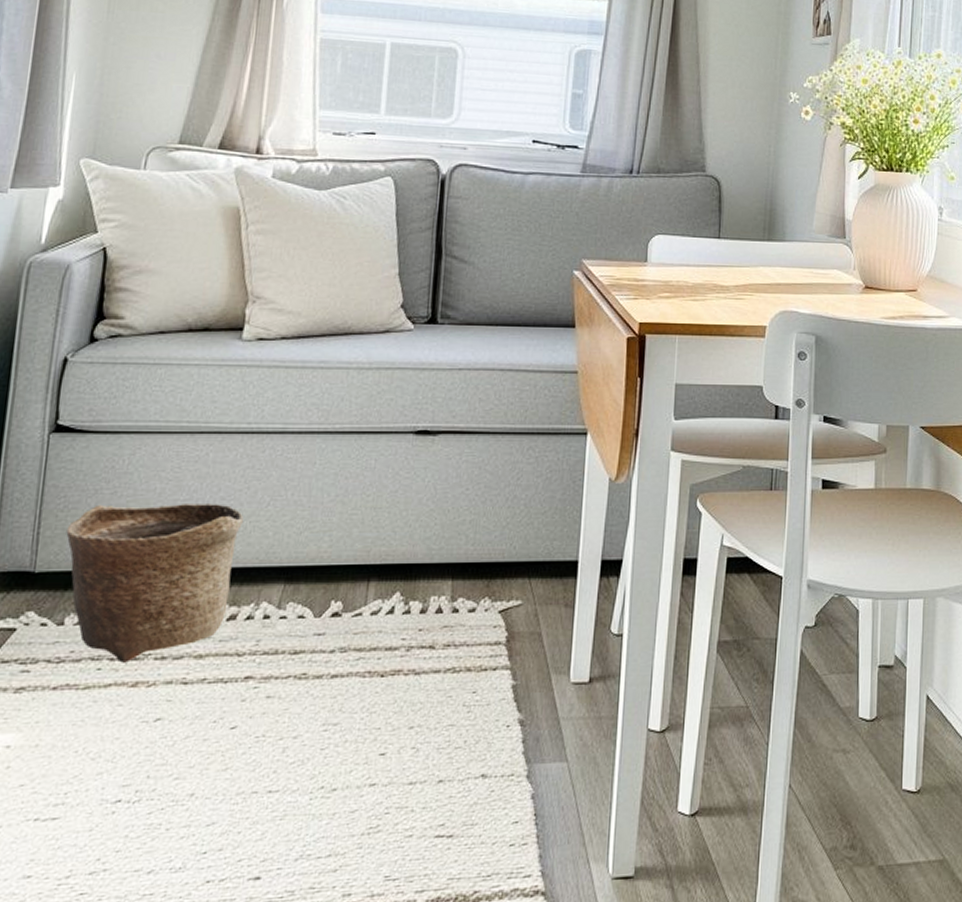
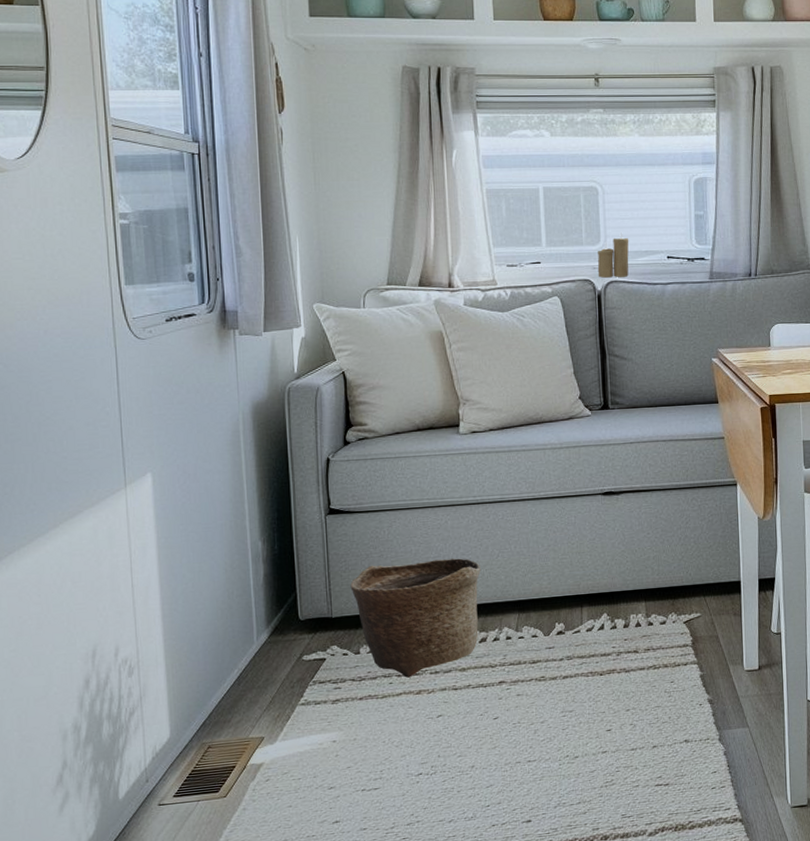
candle: none [444,105,489,162] -> present [597,231,629,279]

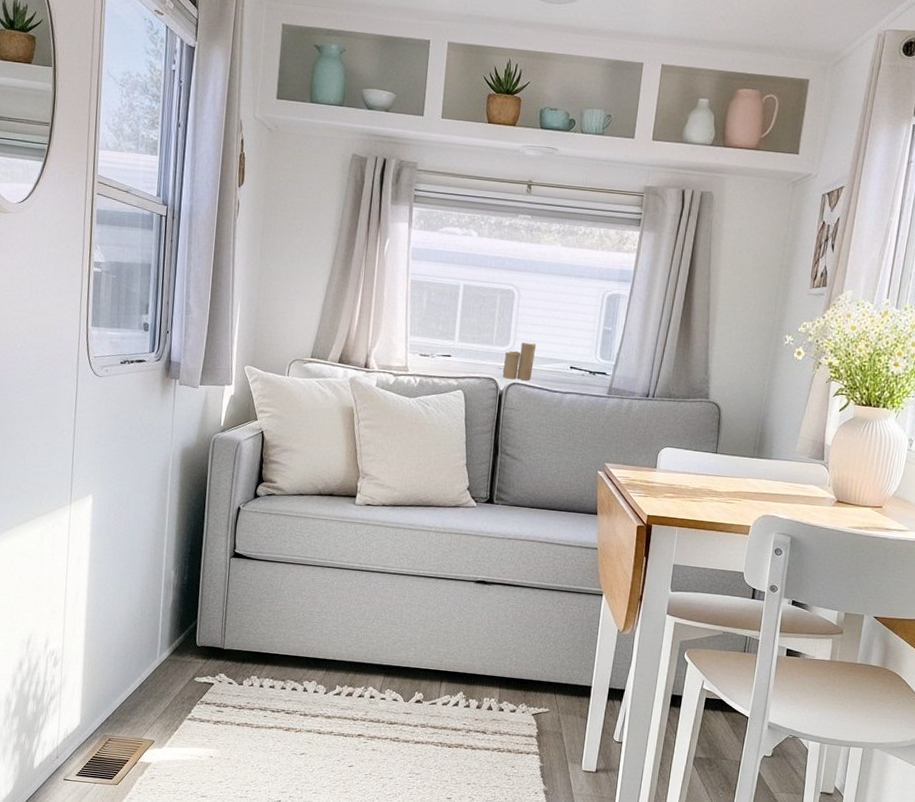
basket: present [350,558,481,678] -> none [242,609,357,715]

